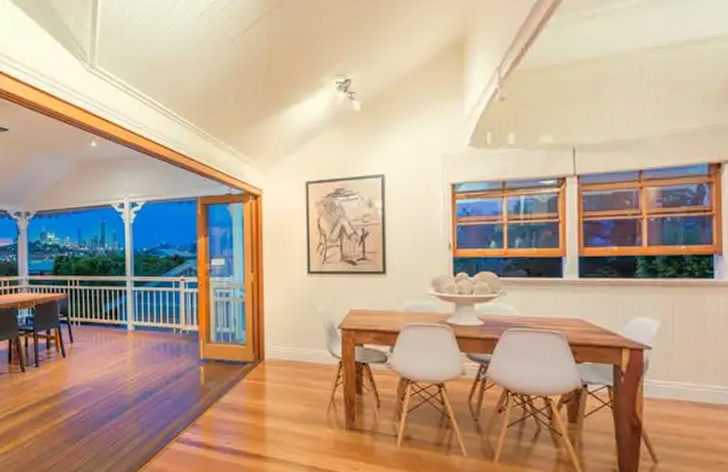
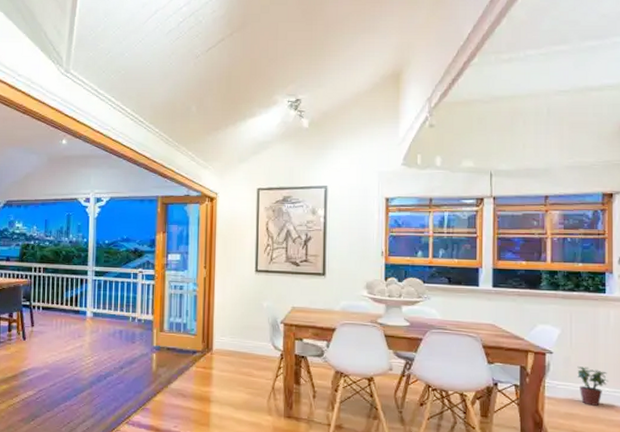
potted plant: none [681,363,719,406] -> present [577,366,608,406]

